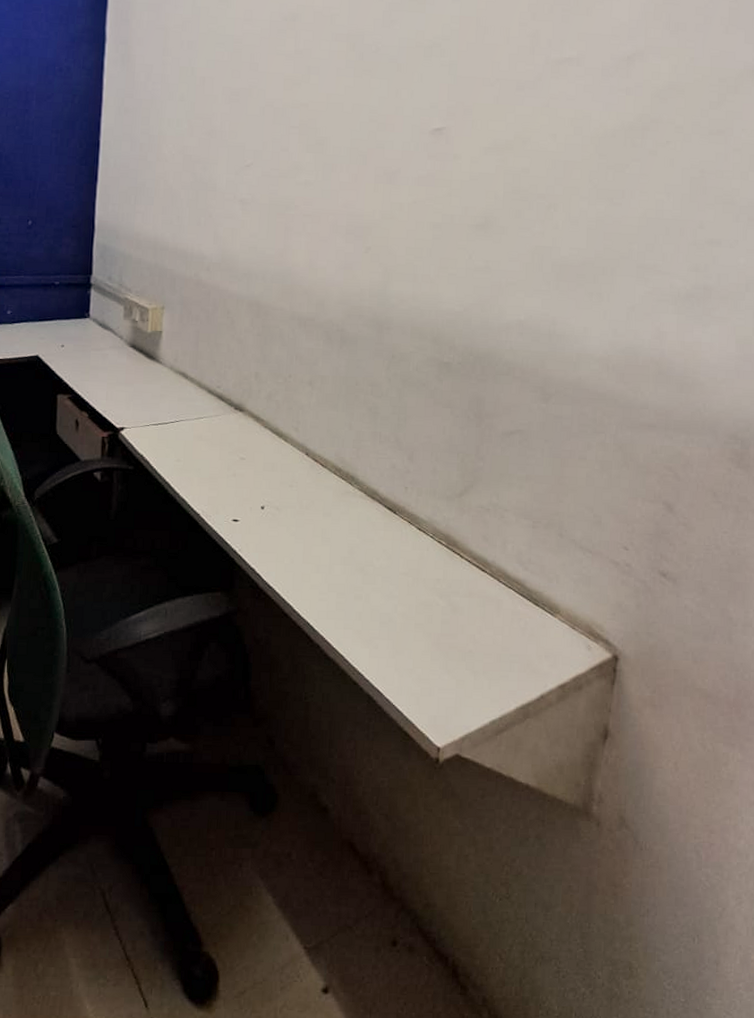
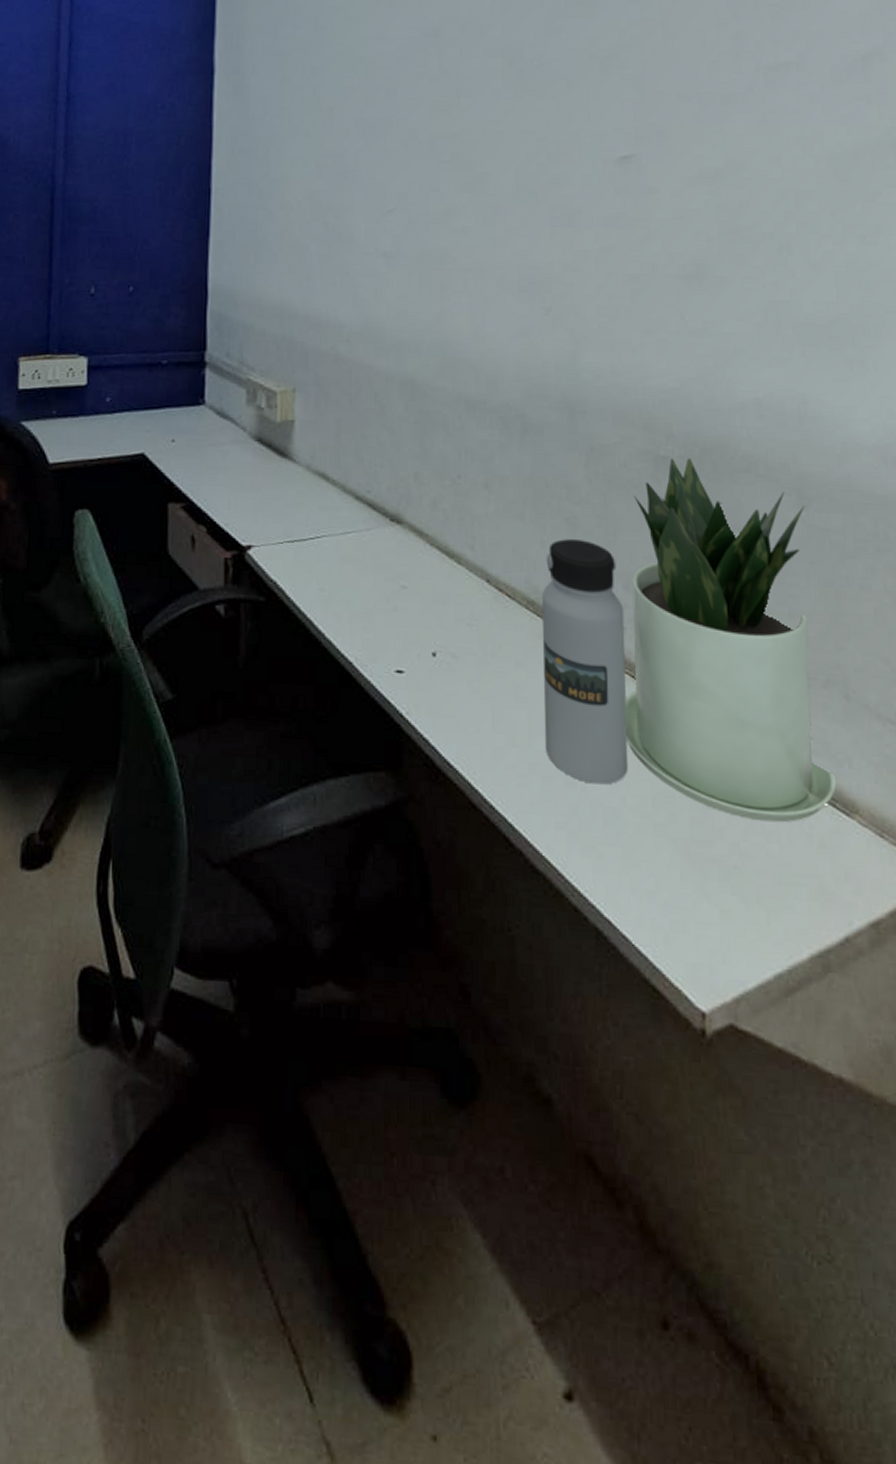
water bottle: none [341,423,407,598] -> present [542,539,629,785]
planter: none [401,364,547,621] -> present [624,458,837,823]

